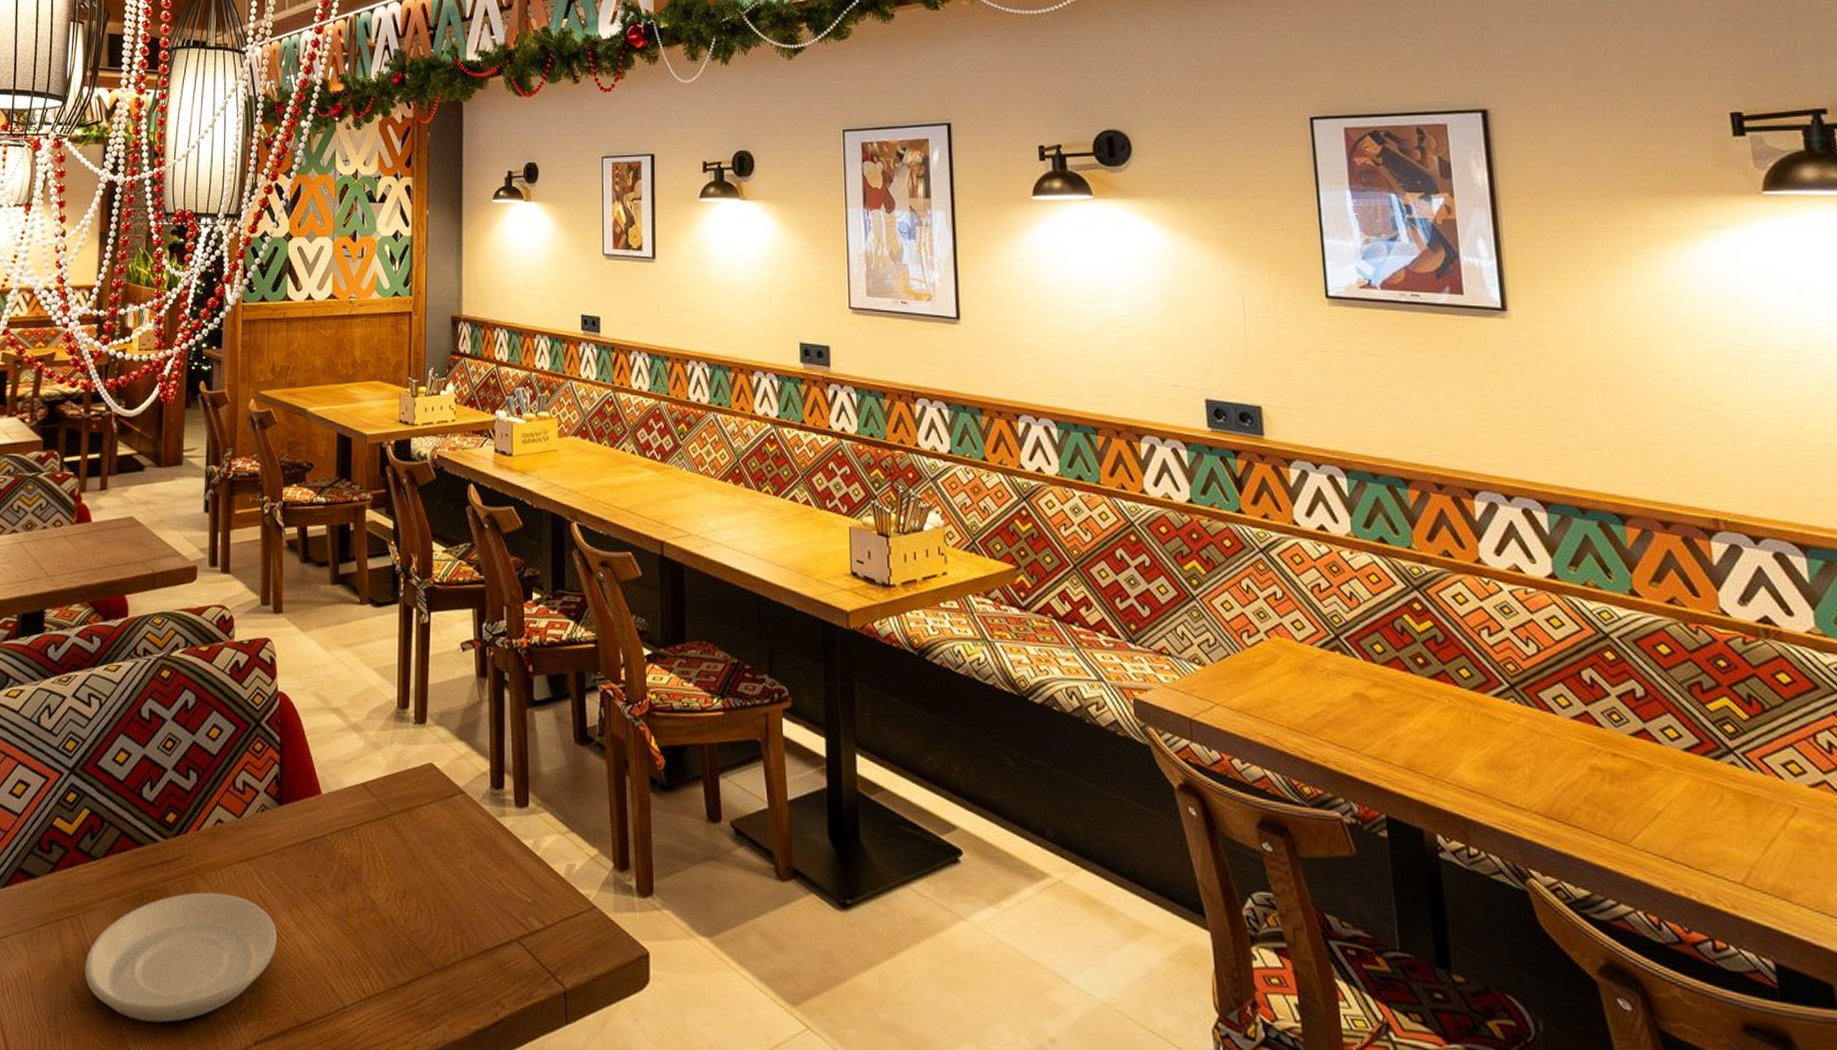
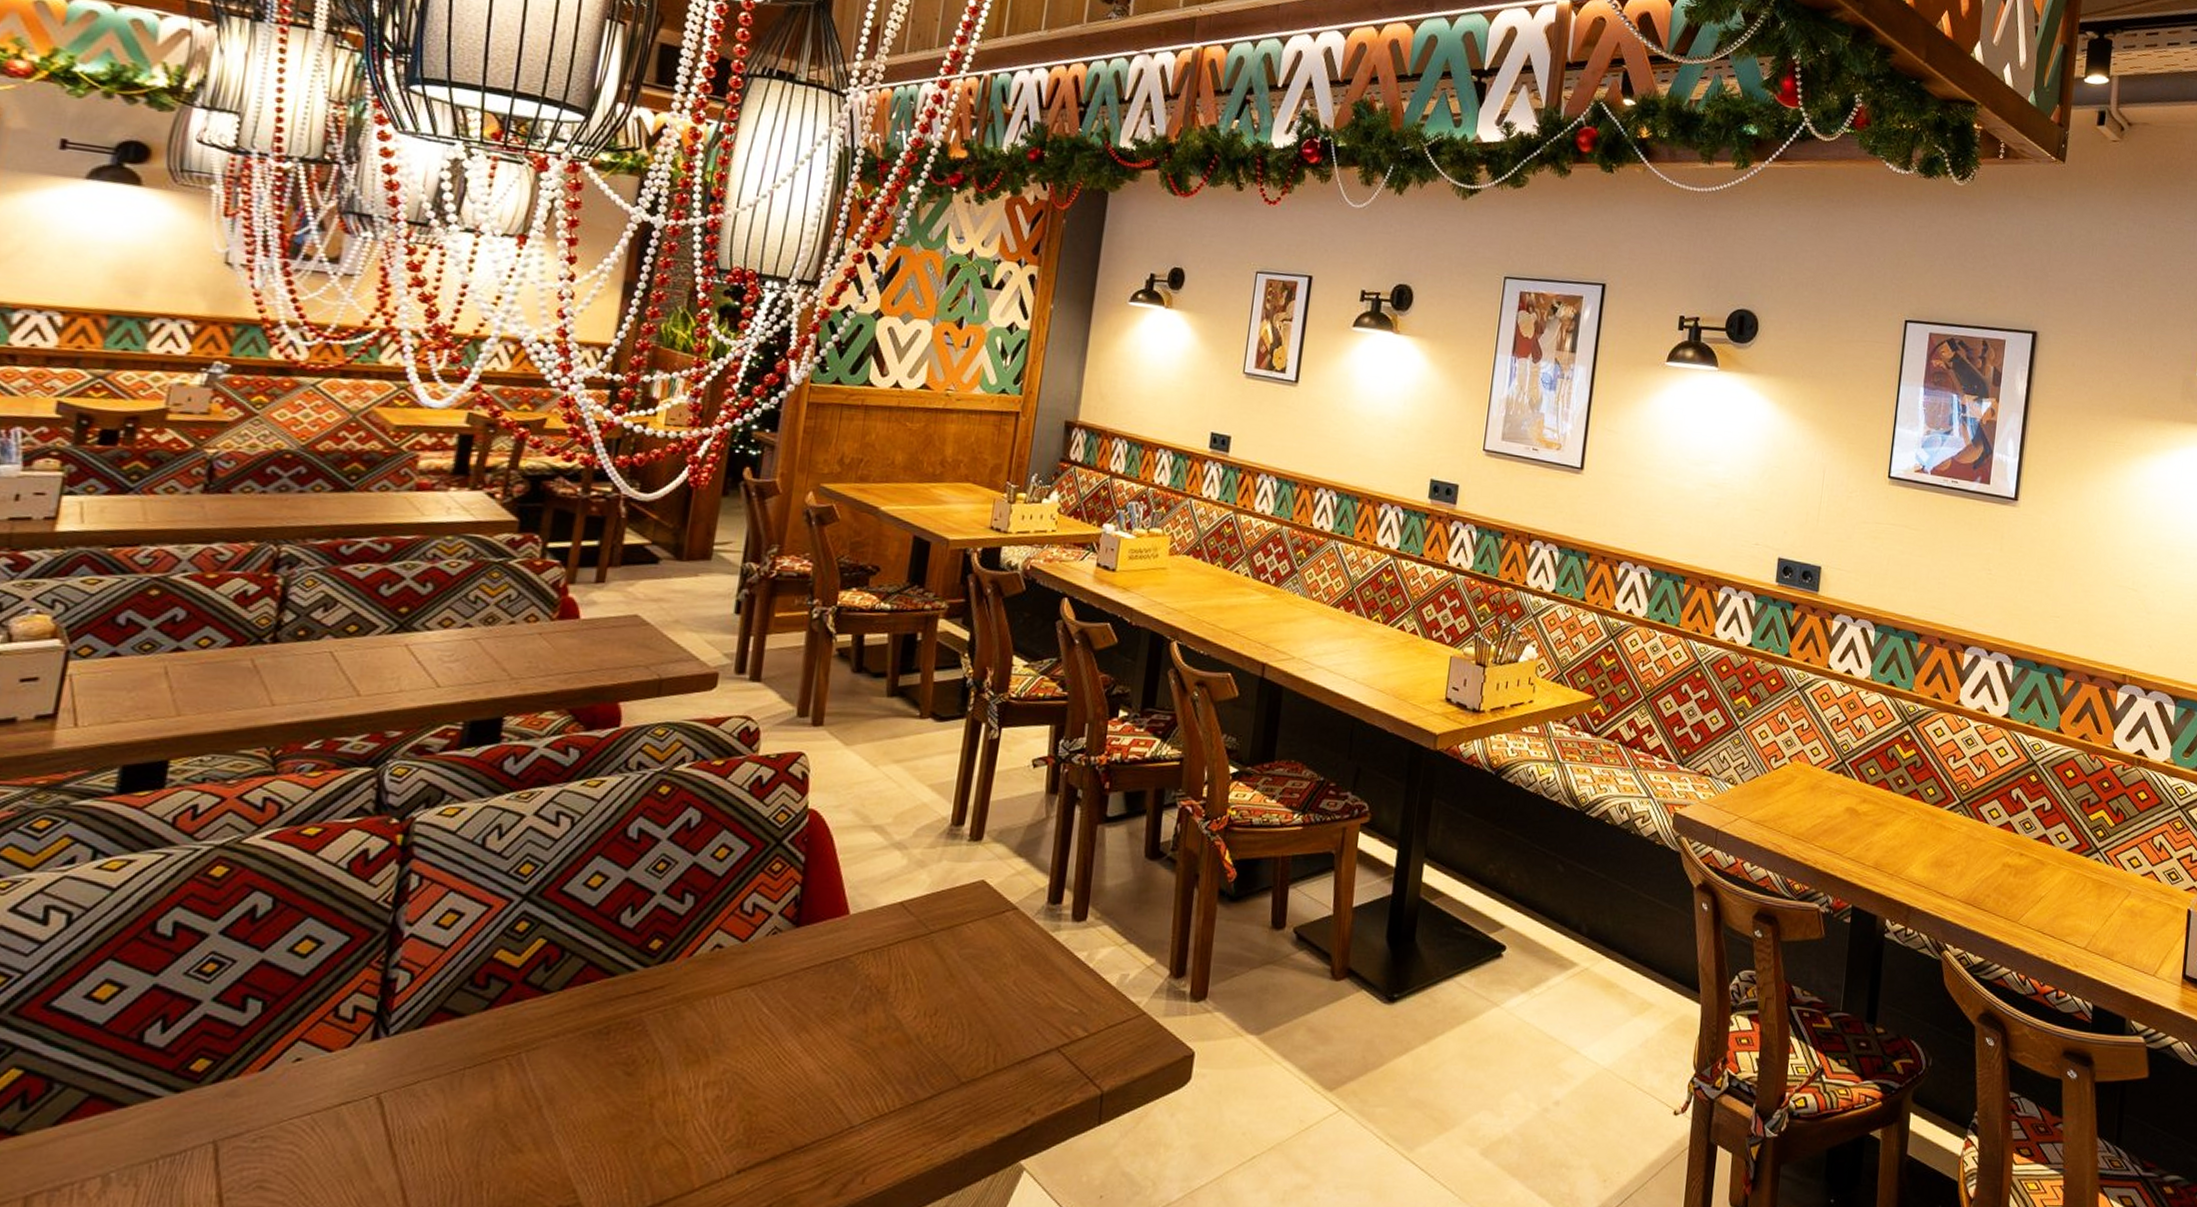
plate: present [84,892,278,1023] -> none [522,1020,779,1160]

